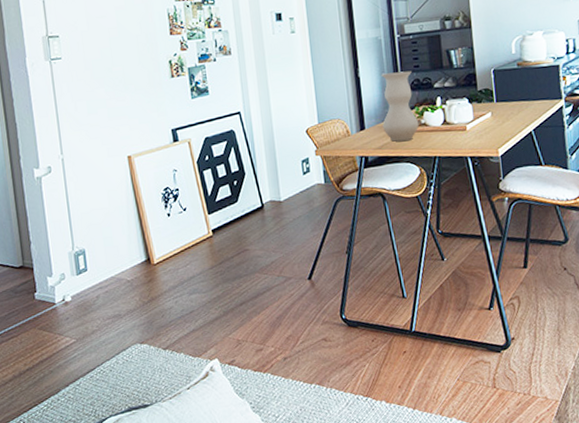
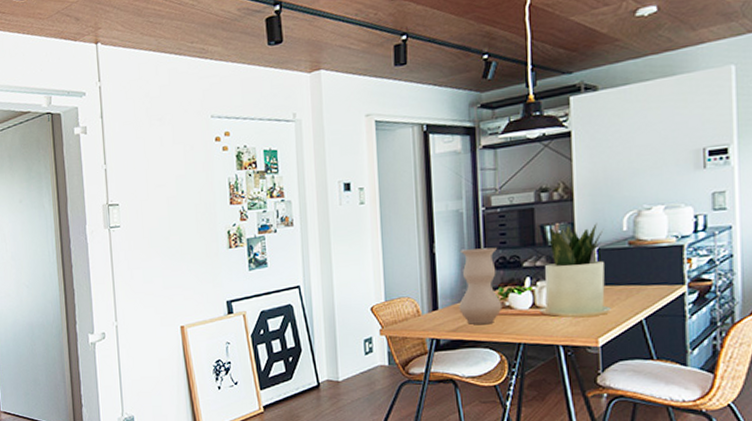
planter: none [450,47,508,132] -> present [539,223,612,318]

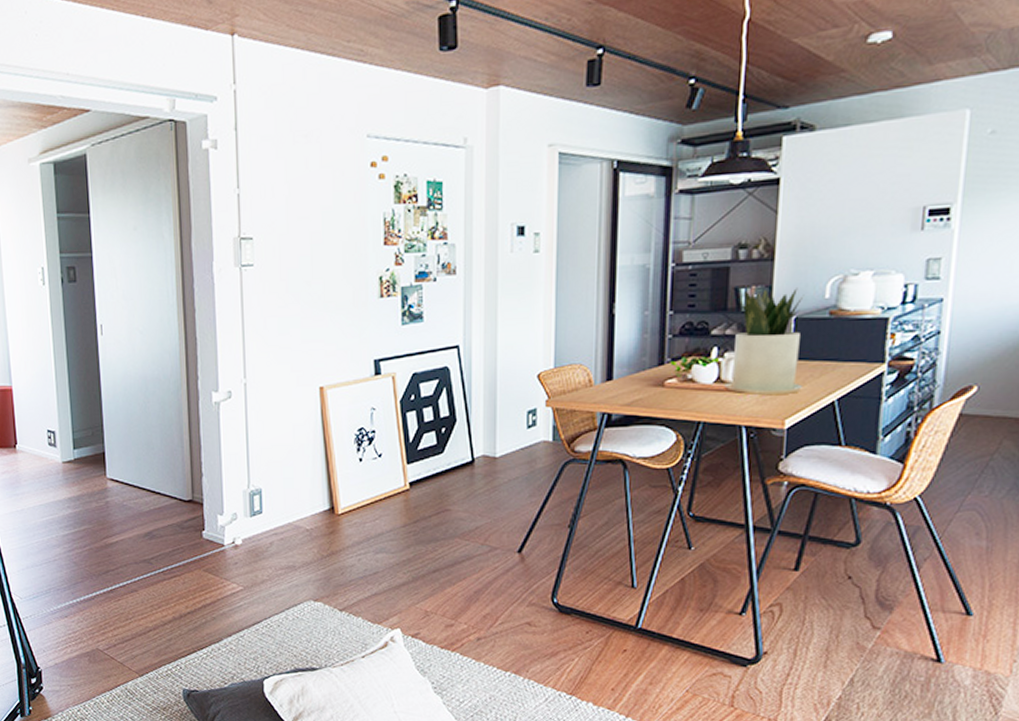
vase: present [459,247,503,325] -> none [636,310,684,400]

